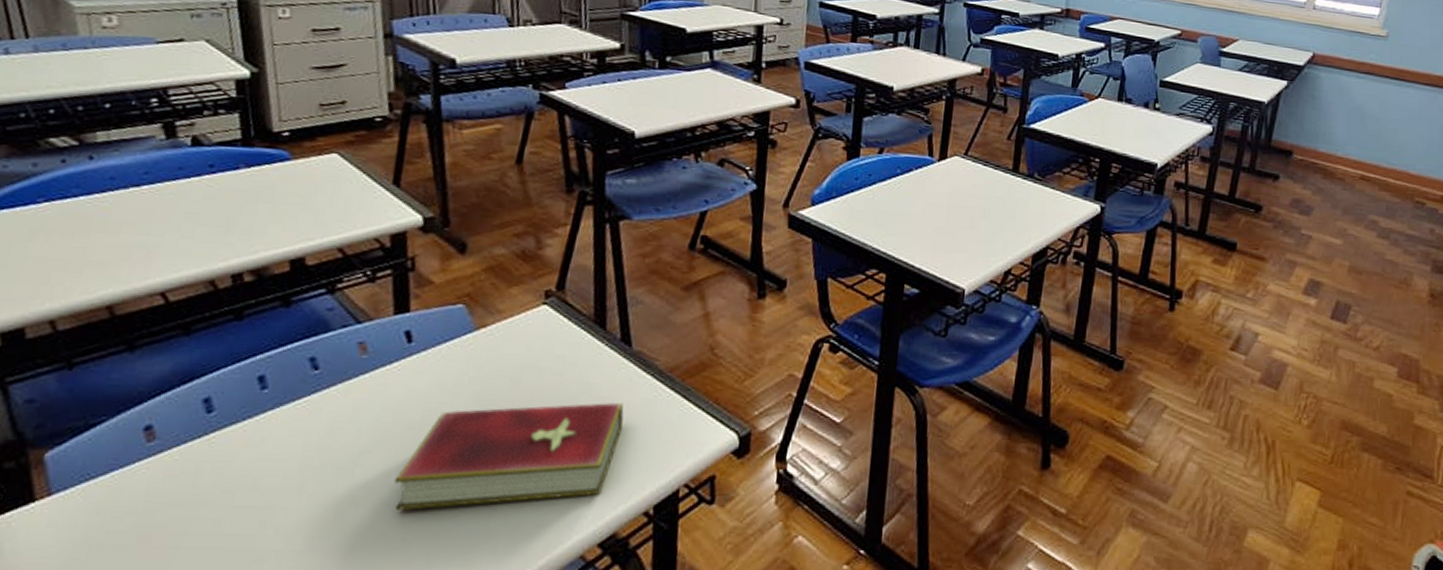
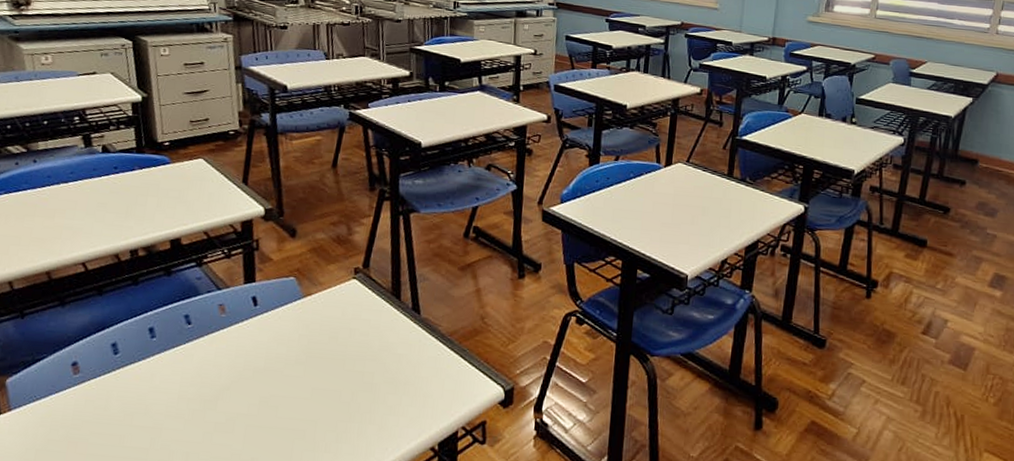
hardcover book: present [394,402,624,510] -> none [245,358,415,436]

